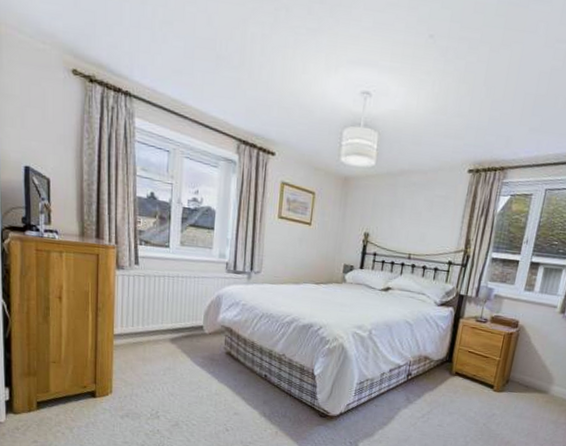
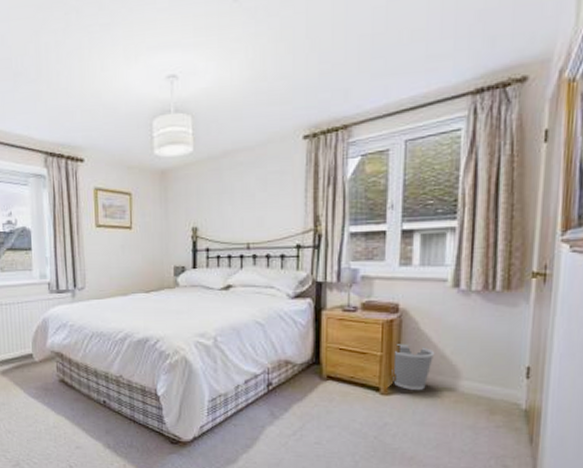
wastebasket: none [504,353,539,391] -> present [391,344,435,390]

